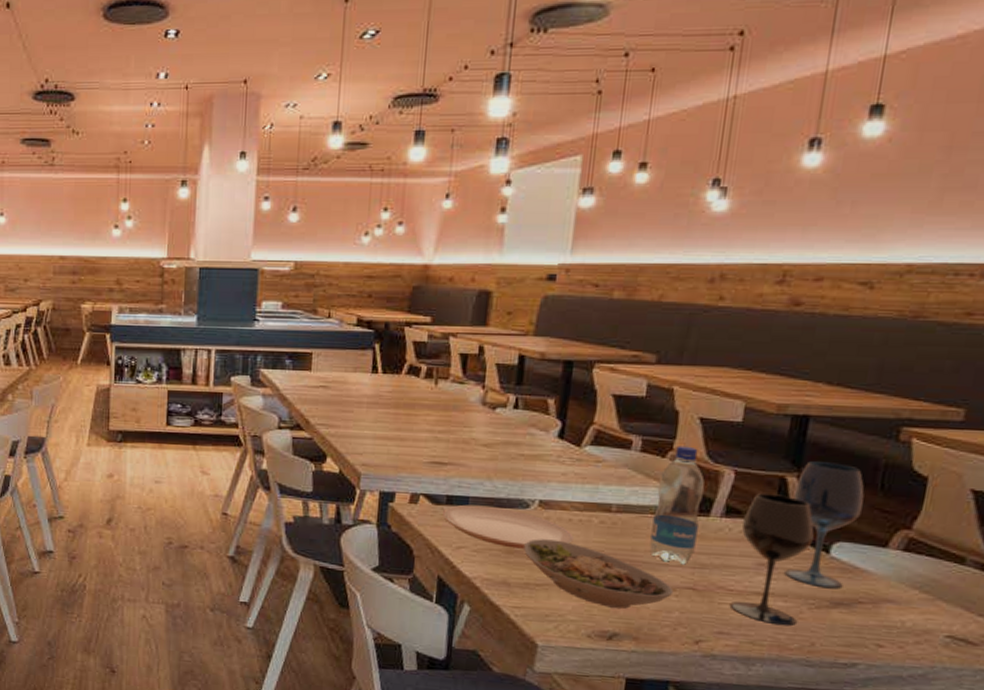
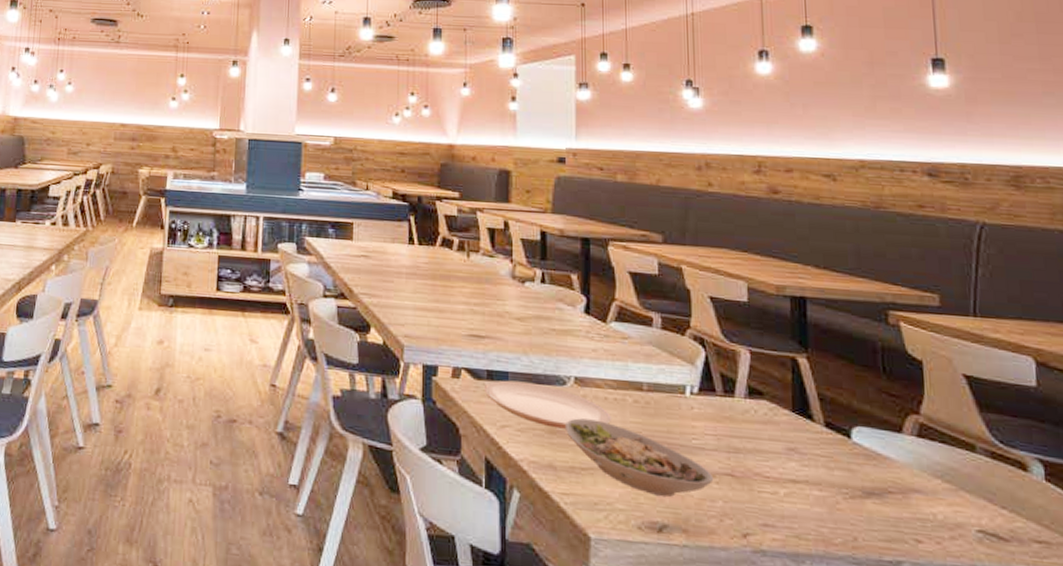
bottle: present [649,446,705,565] -> none [682,324,727,449]
wineglass: present [729,493,814,625] -> none [766,374,835,517]
wineglass: present [785,460,865,589] -> none [806,341,871,477]

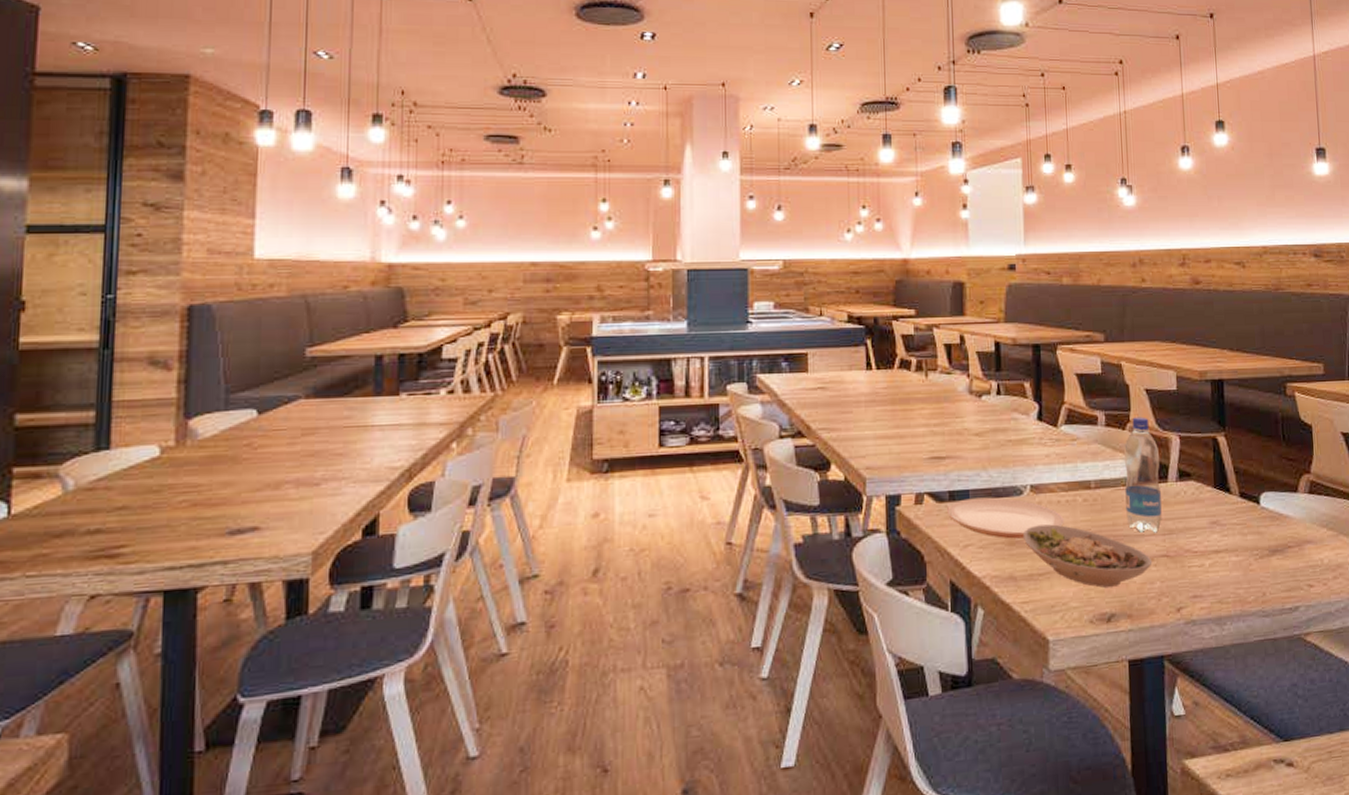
bottle: none [682,324,727,449] -> present [1123,417,1162,533]

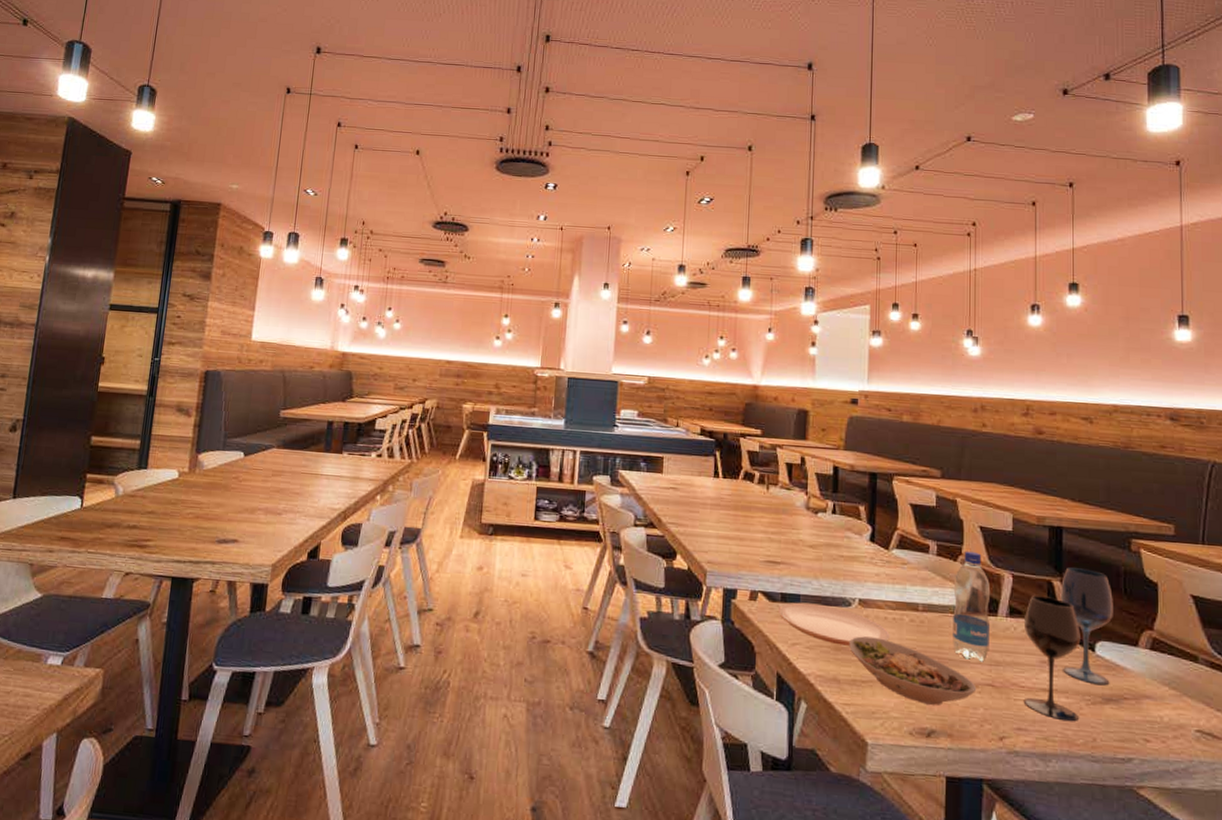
wineglass: none [1193,454,1249,580] -> present [1023,595,1081,721]
wineglass: none [1224,419,1275,538] -> present [1060,566,1113,686]

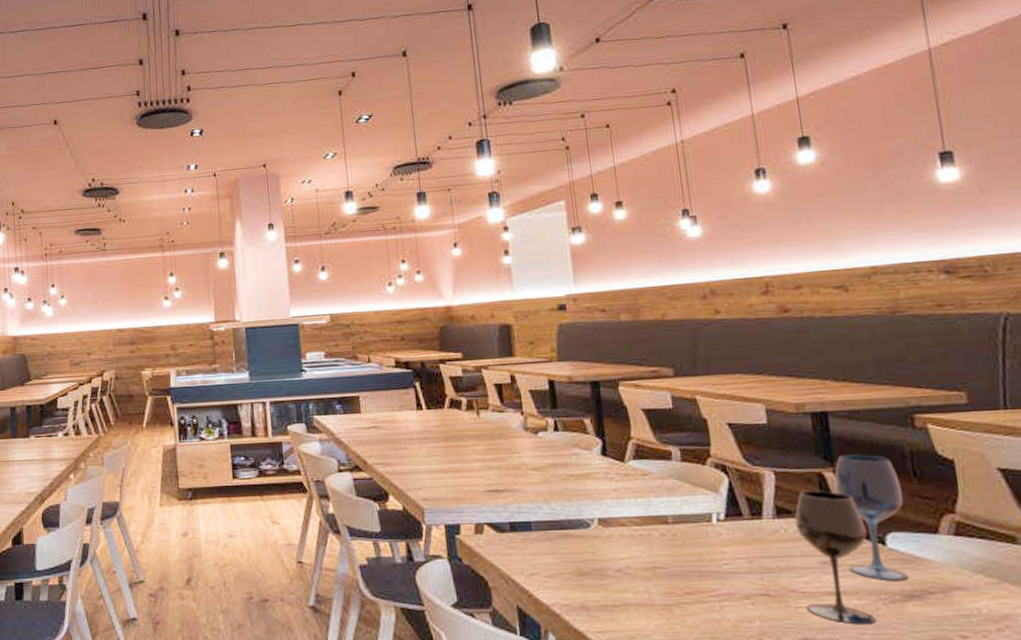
plate: present [779,602,890,646] -> none [509,529,639,570]
salad: present [849,636,977,706] -> none [594,557,749,624]
bottle: present [953,551,991,662] -> none [705,451,758,571]

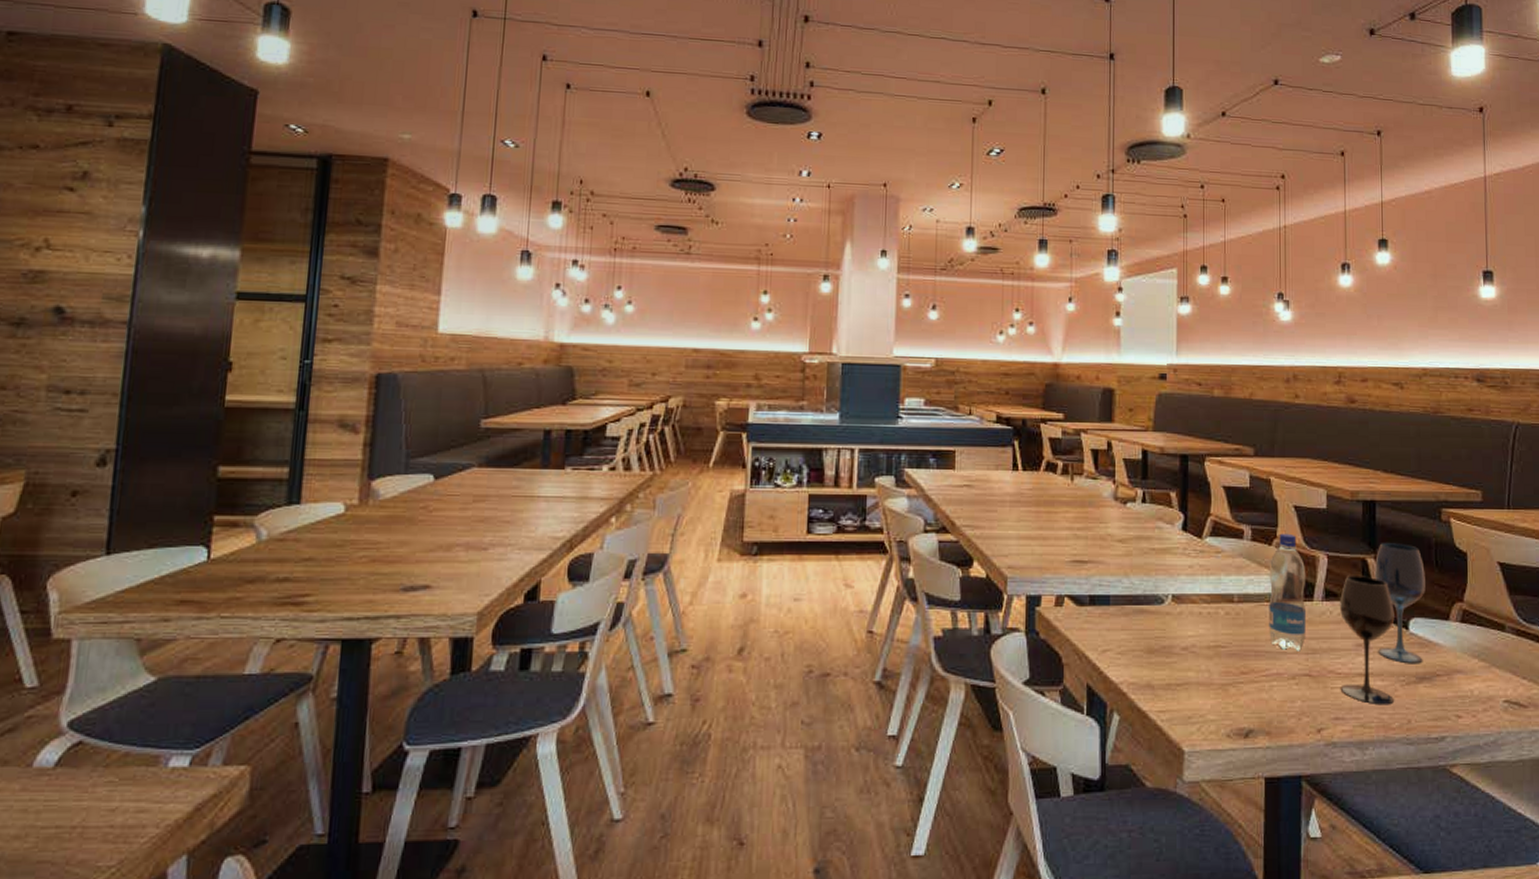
bottle: none [705,451,758,571] -> present [1269,533,1306,651]

